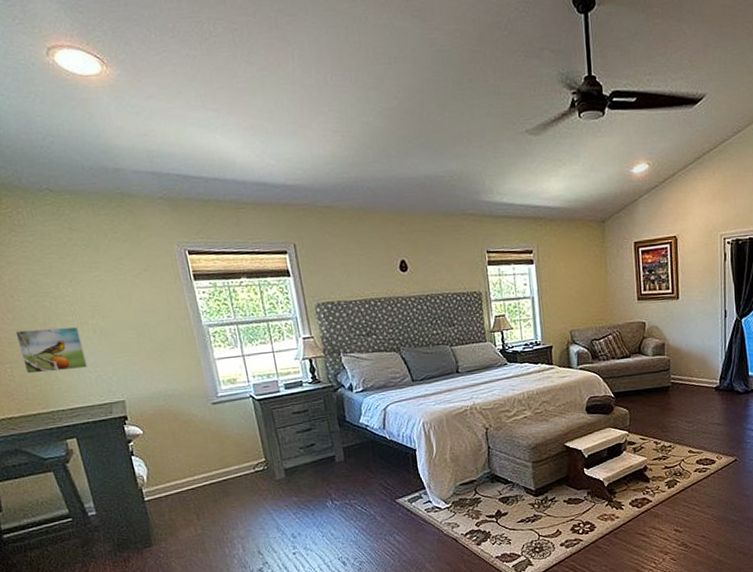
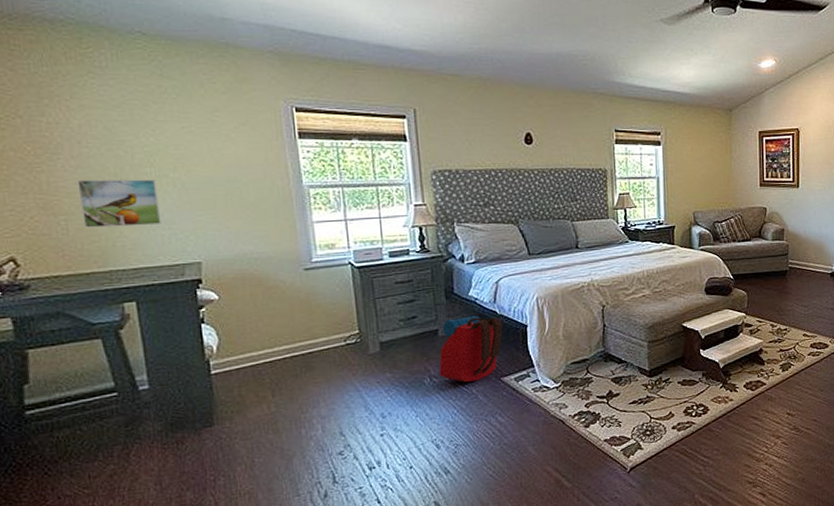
backpack: none [338,441,394,504] -> present [439,316,503,382]

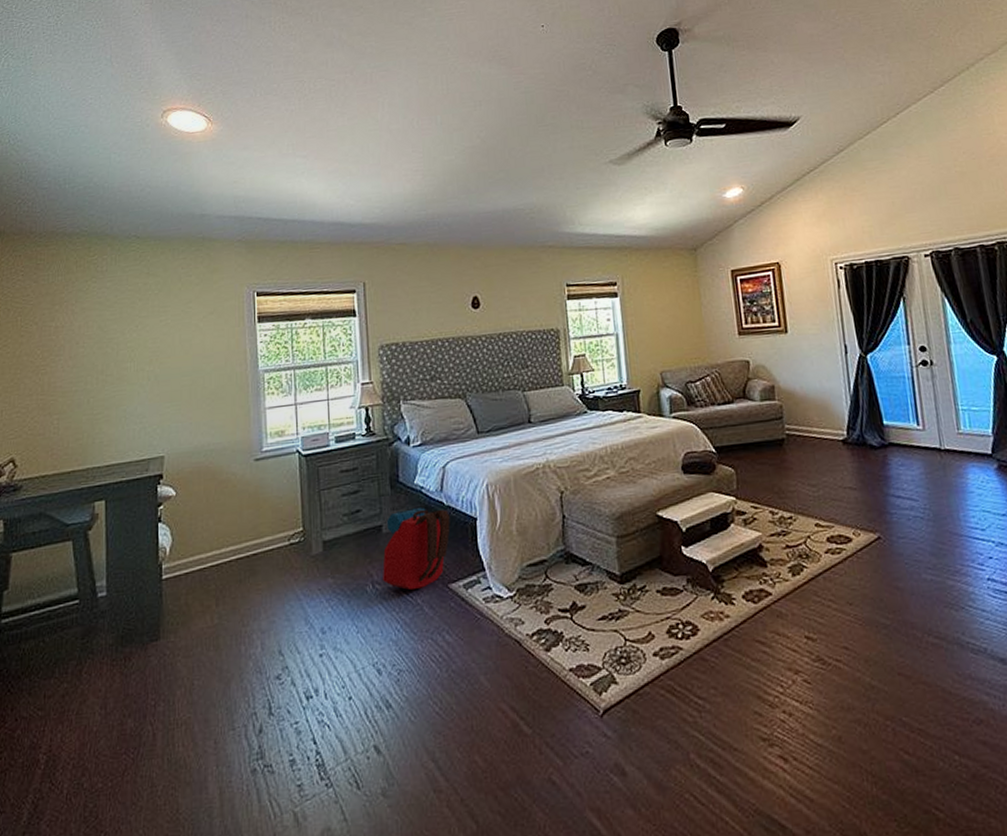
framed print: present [77,179,162,228] -> none [71,373,135,426]

